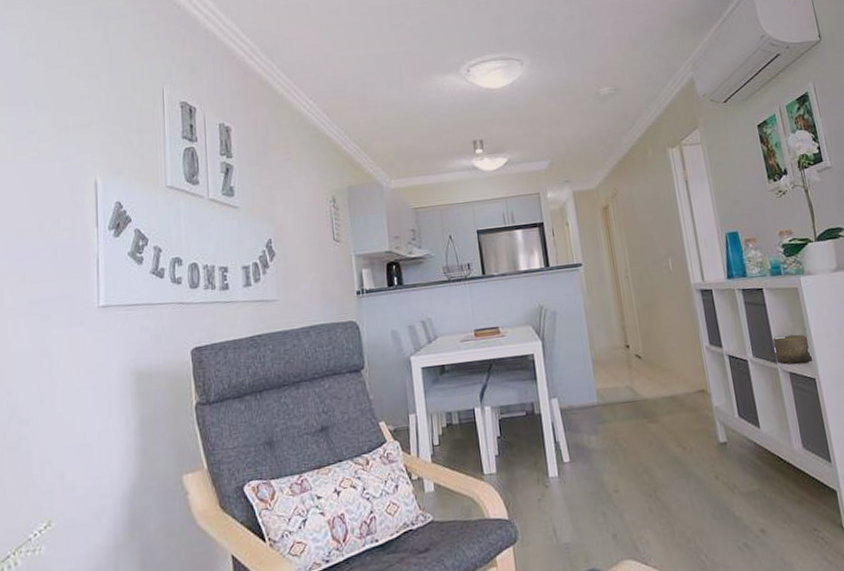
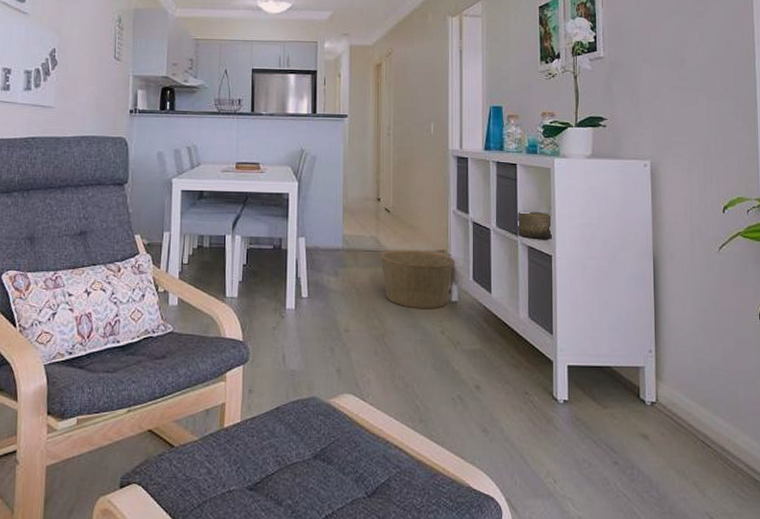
basket: none [638,393,717,457] -> present [380,250,455,309]

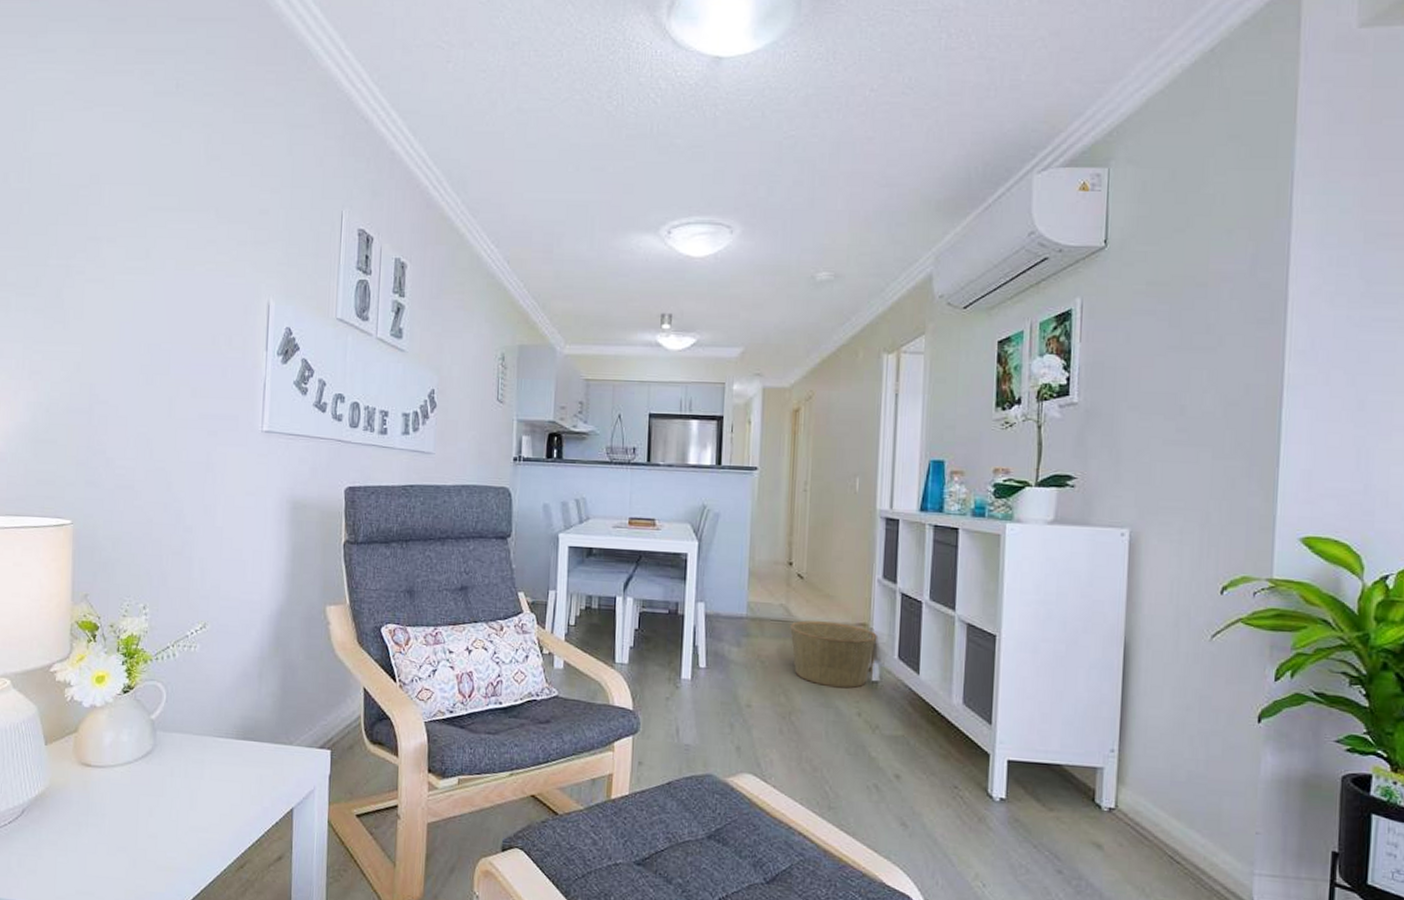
decorative box: present [518,211,554,240] -> none [956,584,1000,618]

